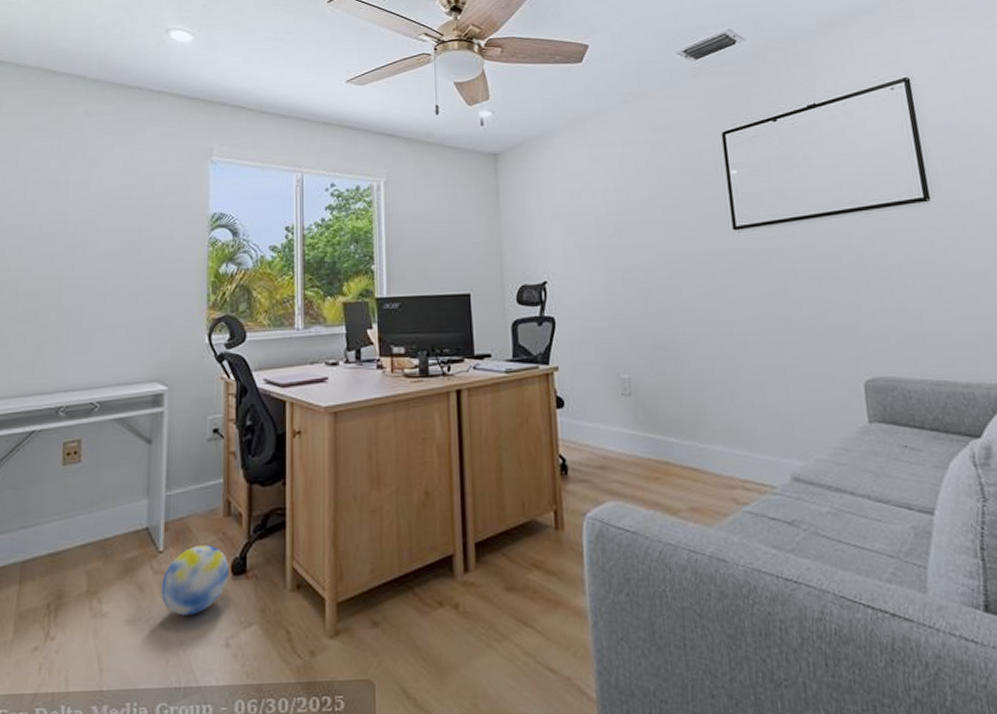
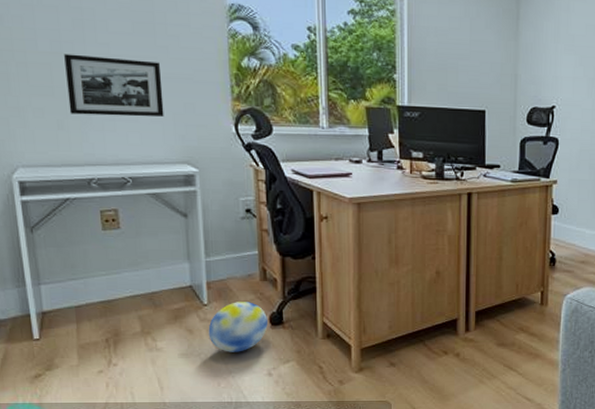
picture frame: none [49,277,141,339] -> present [64,53,164,117]

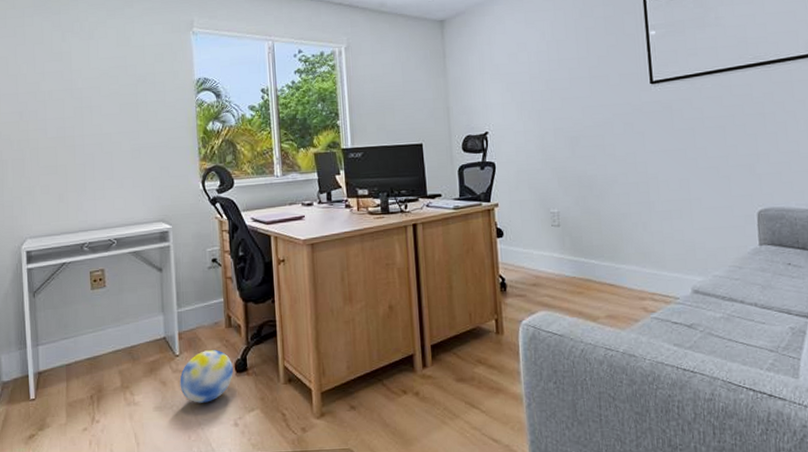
picture frame: present [64,53,164,117] -> none [67,135,144,188]

